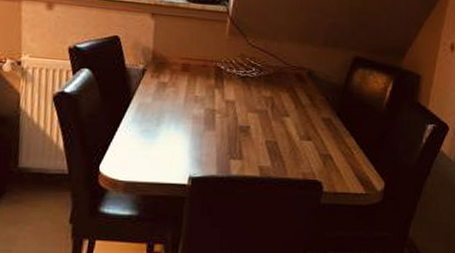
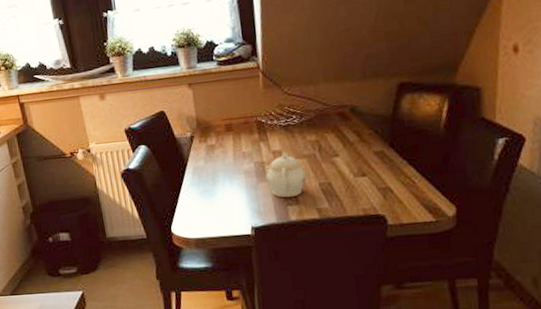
teapot: none [213,103,256,151] -> present [265,152,307,198]

